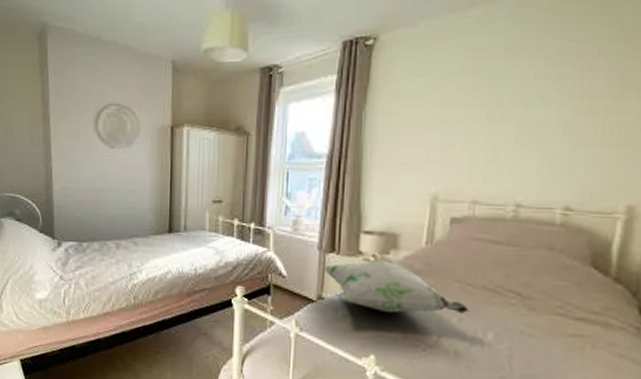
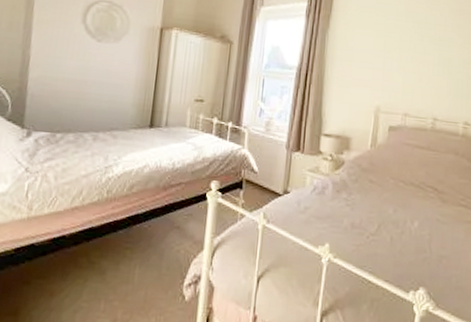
decorative pillow: present [323,260,469,314] -> none [289,159,401,206]

